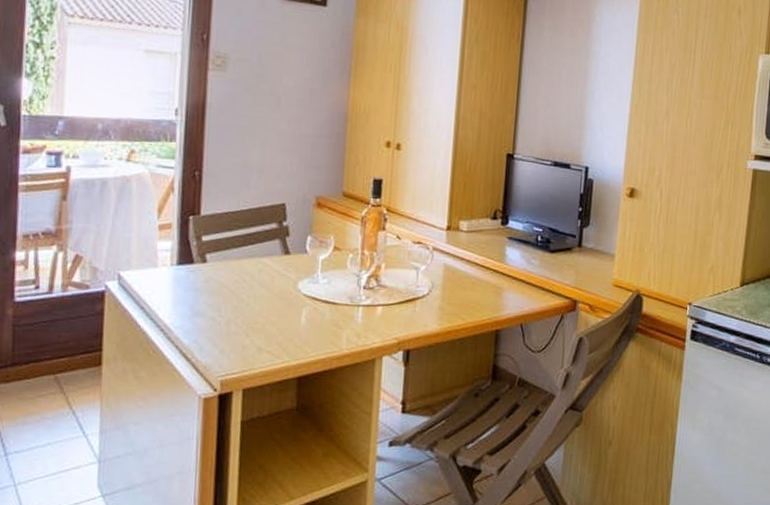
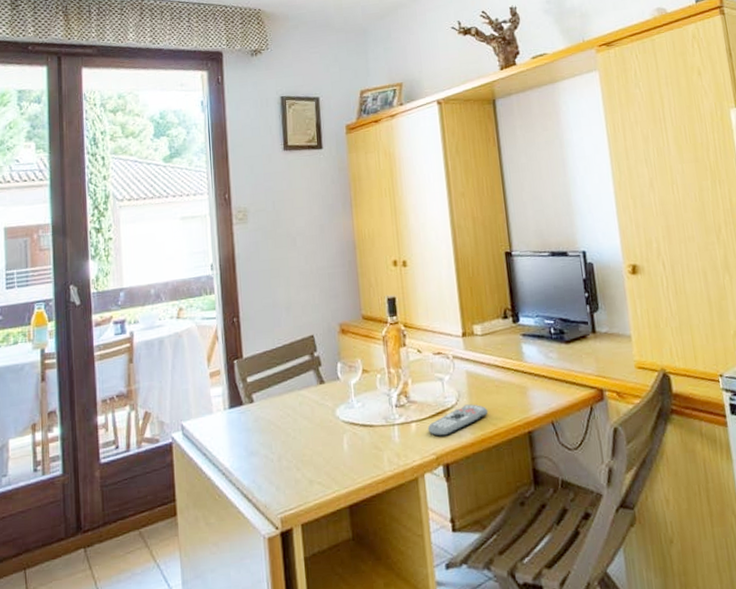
remote control: none [393,296,460,323] -> present [427,404,488,437]

